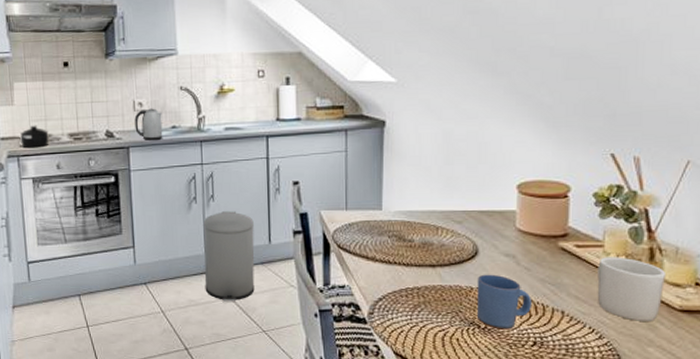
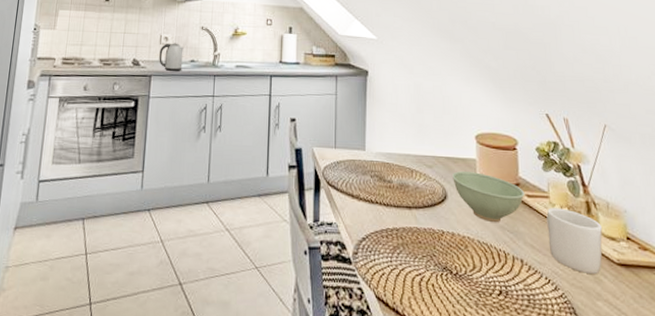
saucepan: present [20,125,49,149] -> none [55,49,82,70]
pedal bin: present [203,211,255,302] -> none [204,142,254,234]
mug: present [476,274,533,330] -> none [447,218,496,277]
bowl: none [485,225,574,276] -> present [451,171,525,223]

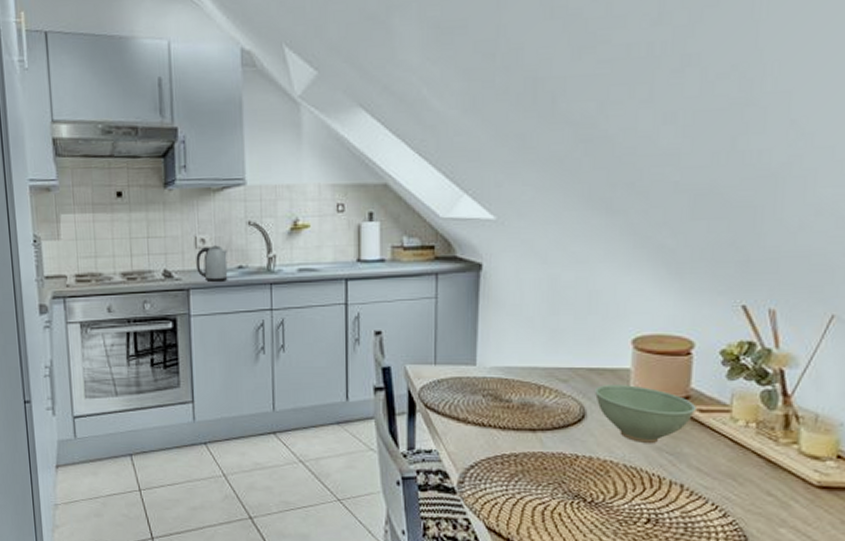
mug: present [546,207,603,275] -> none [721,423,804,500]

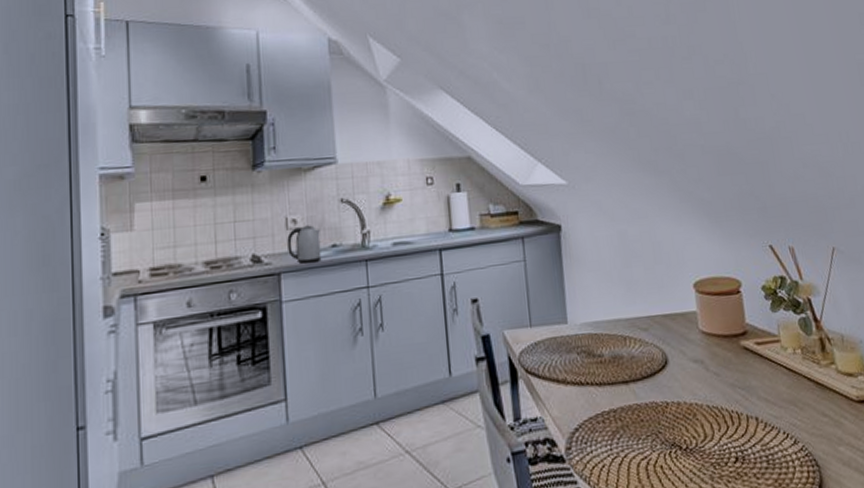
bowl: present [594,385,697,444] -> none [670,326,754,382]

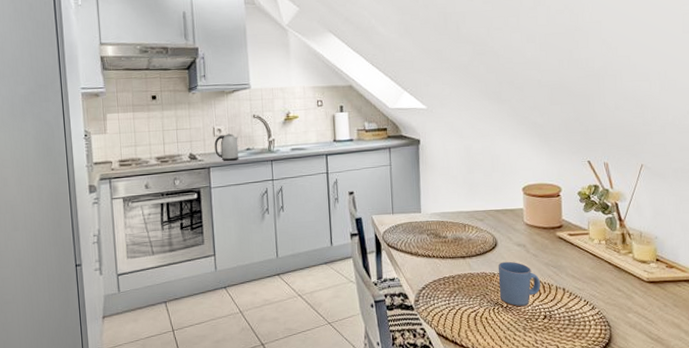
mug: none [670,384,728,449] -> present [497,261,541,308]

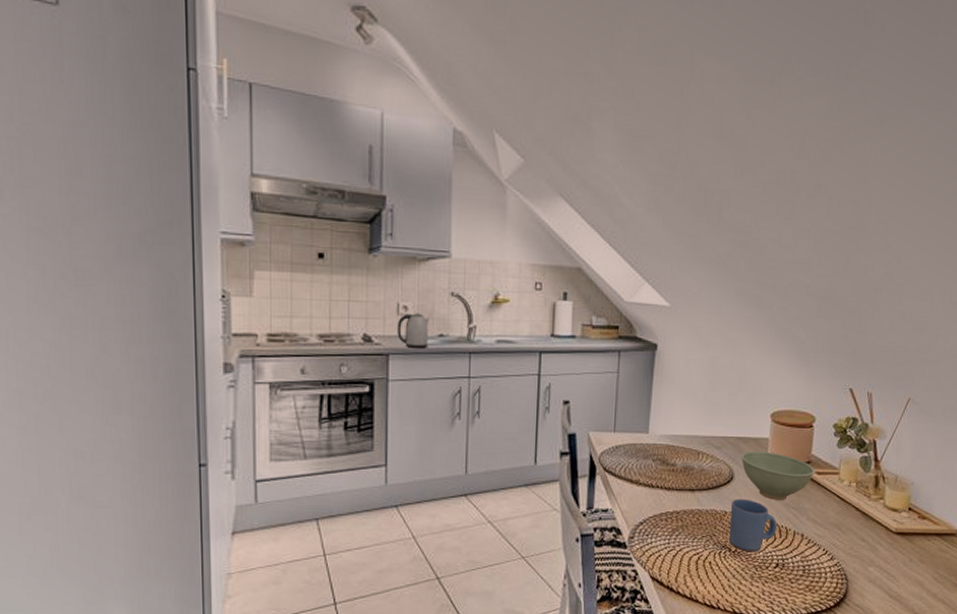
bowl: none [501,220,568,261] -> present [740,451,815,501]

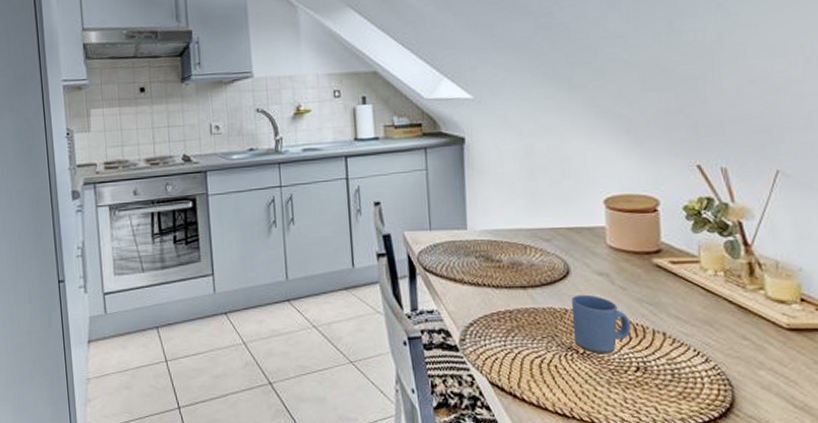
kettle: present [397,313,429,348] -> none [211,131,241,164]
bowl: present [740,451,815,501] -> none [575,241,669,296]

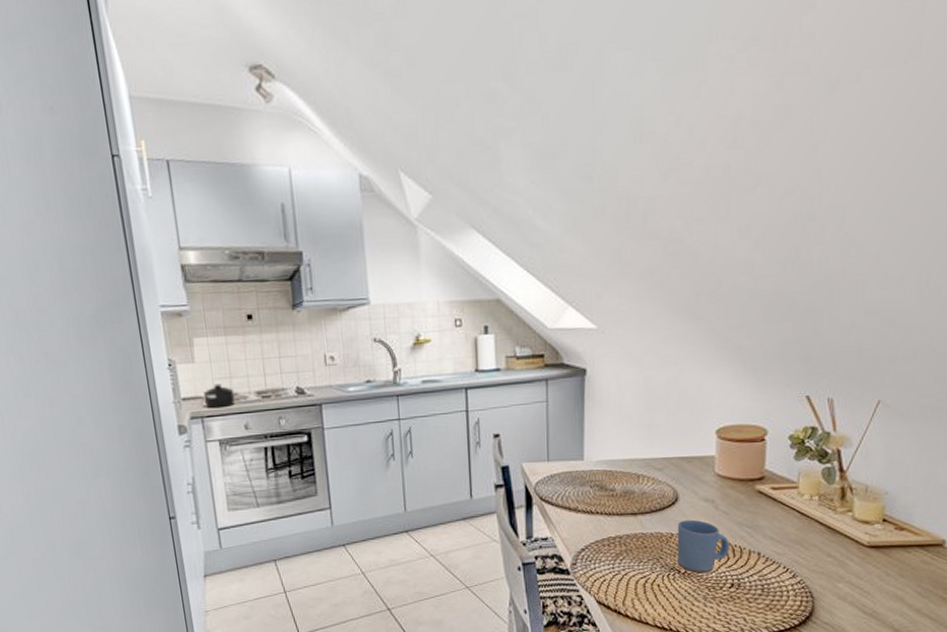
saucepan: none [96,151,126,175] -> present [203,383,235,409]

